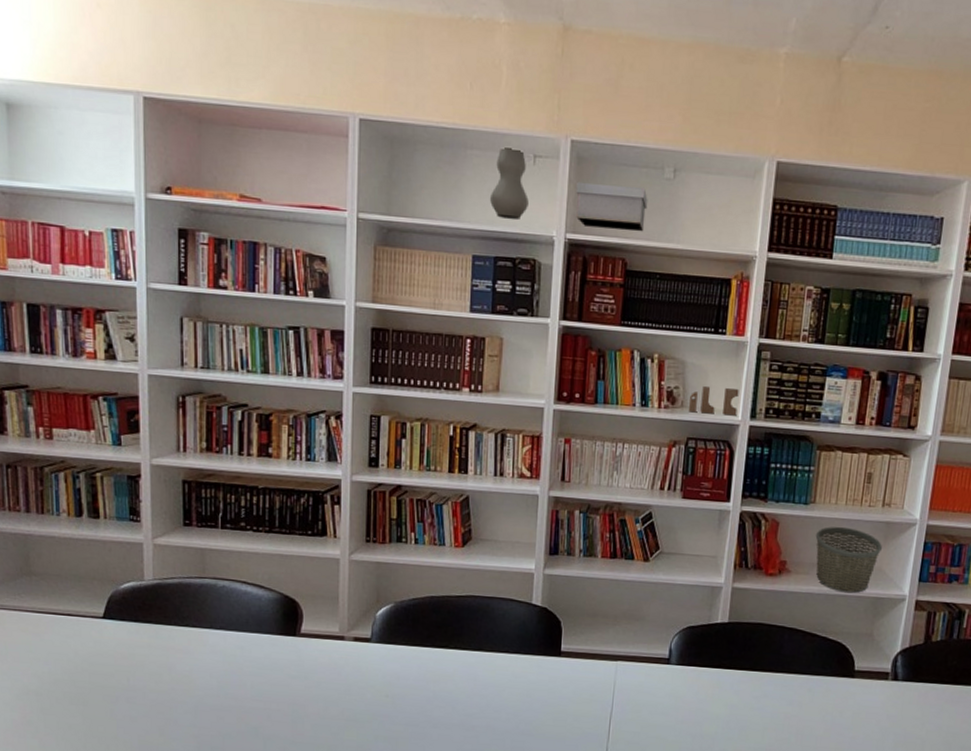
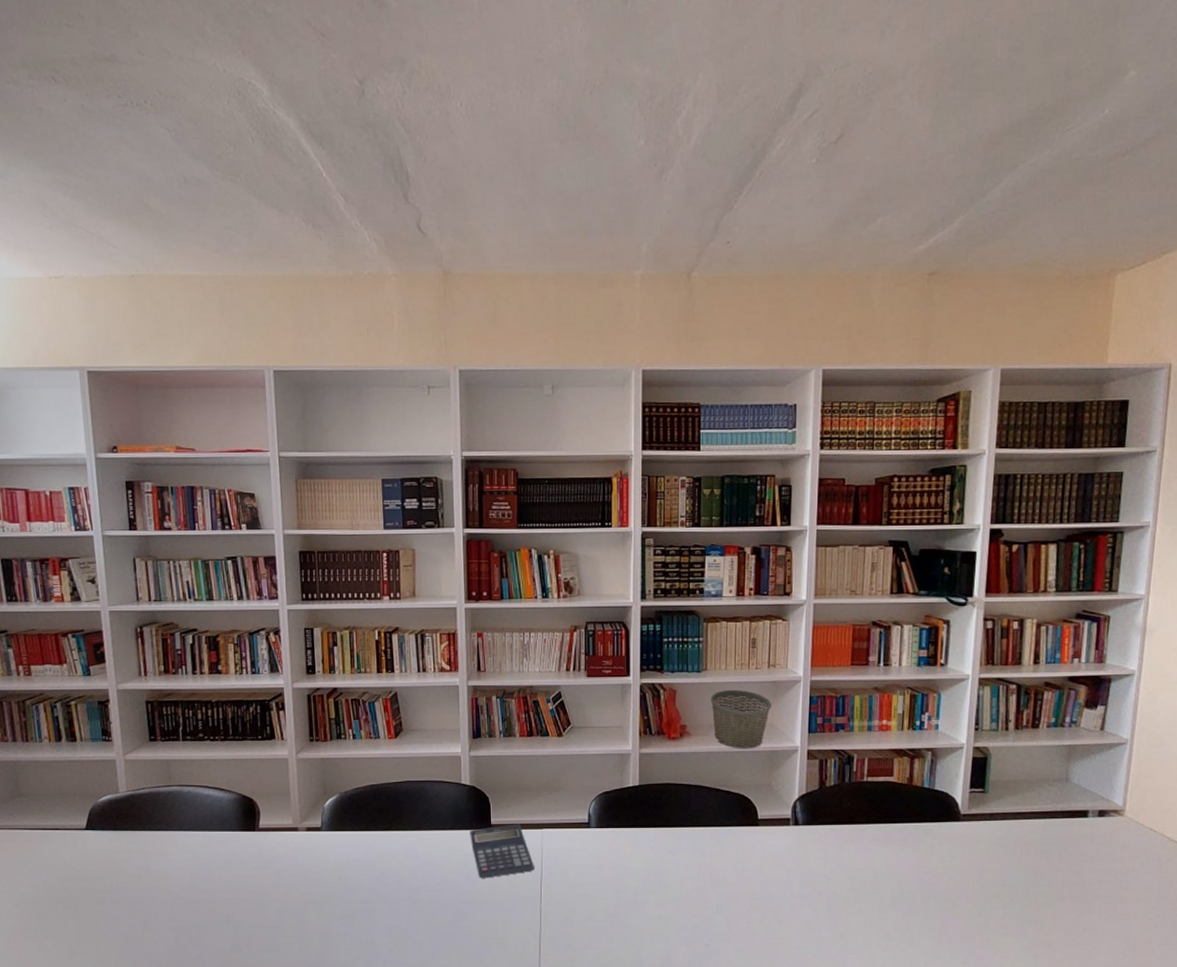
vase: present [489,148,529,221] -> none [392,382,427,445]
calculator: none [536,653,604,710] -> present [470,824,534,878]
decorative box: present [576,181,648,232] -> none [467,404,532,445]
bookend: present [689,385,739,416] -> none [585,574,629,599]

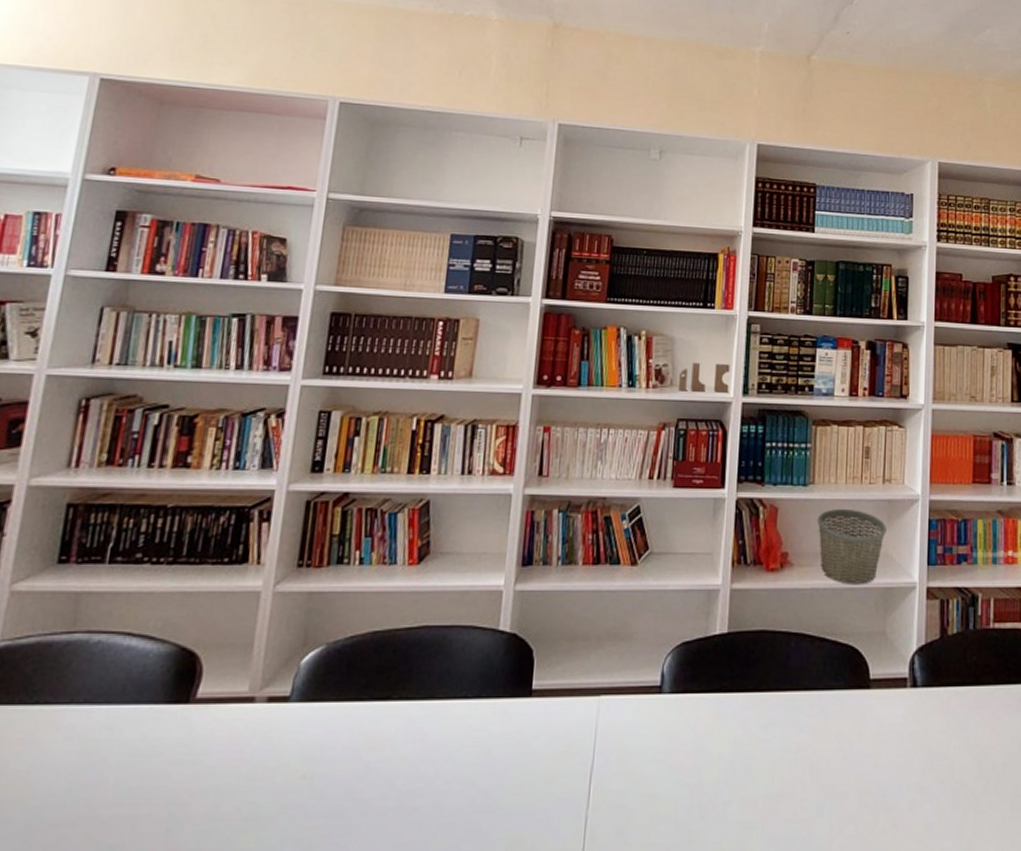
calculator: present [470,824,534,878] -> none [500,689,584,772]
bookend: none [585,574,629,599] -> present [679,362,730,393]

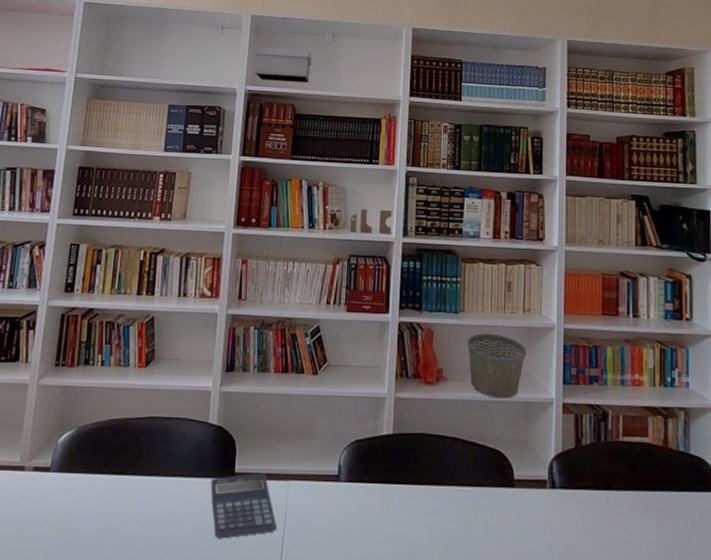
calculator: none [500,689,584,772] -> present [210,473,276,539]
decorative box: none [562,162,635,210] -> present [255,46,312,84]

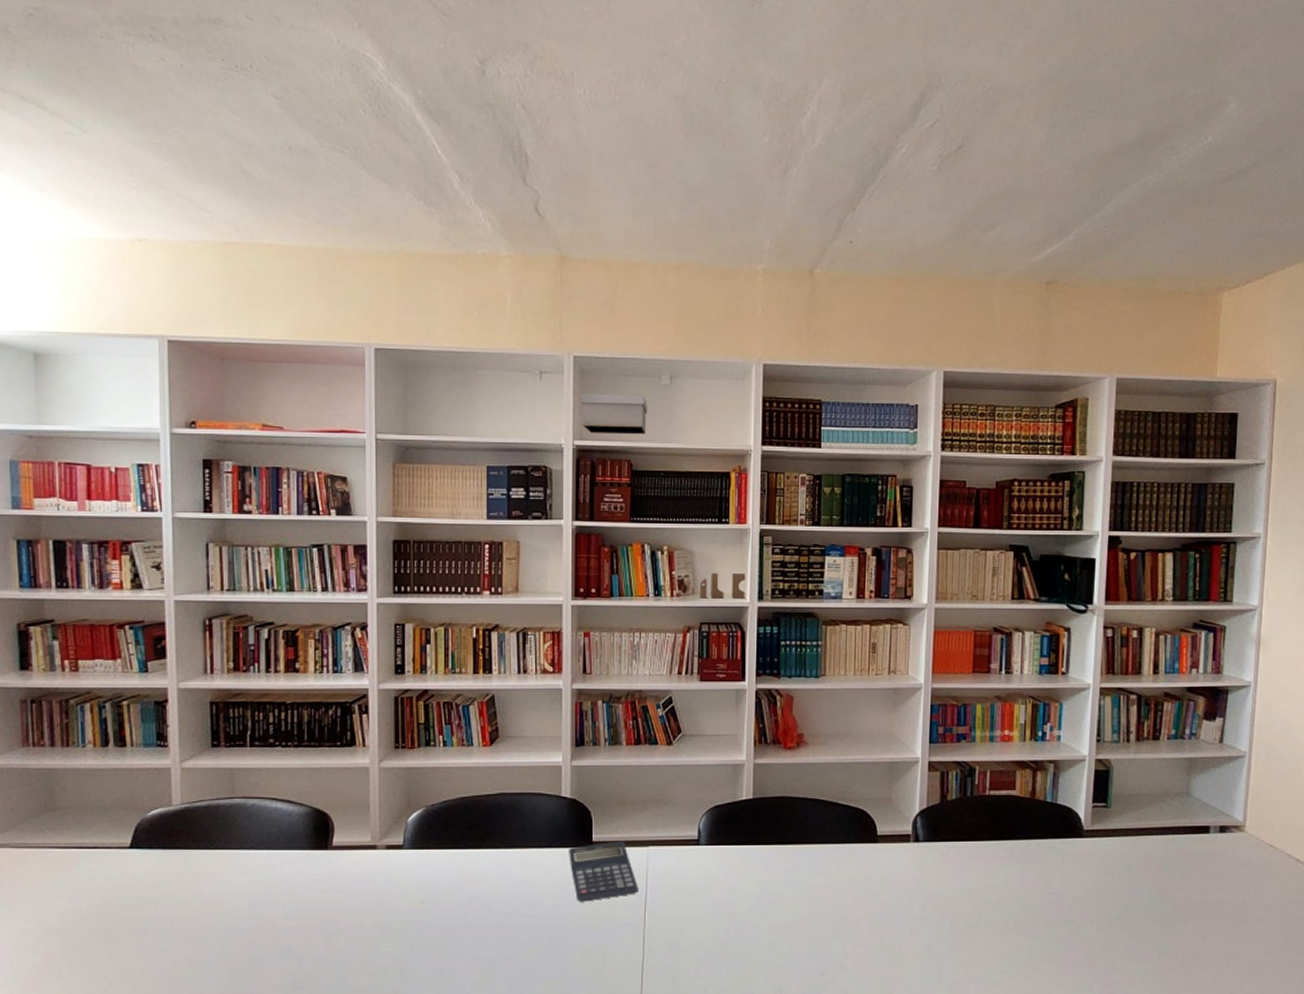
basket: present [467,333,527,399] -> none [828,696,892,760]

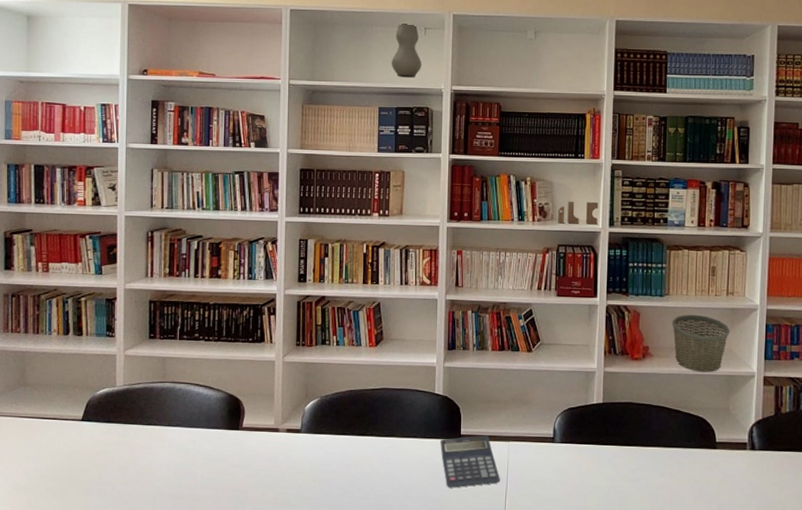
vase: none [500,366,537,432] -> present [391,24,422,78]
decorative box: present [581,393,648,435] -> none [459,45,515,81]
basket: none [828,696,892,760] -> present [672,314,730,373]

